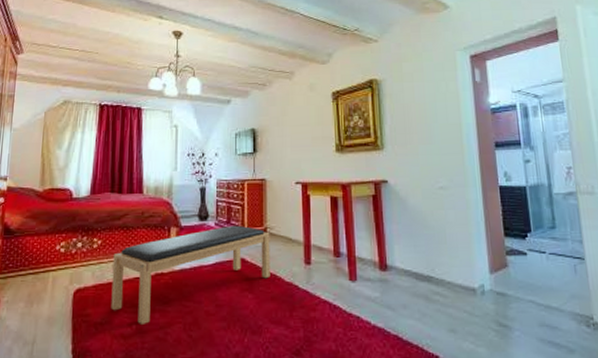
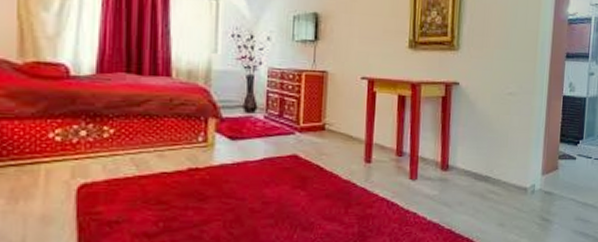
bench: present [111,225,270,324] -> none [130,119,329,222]

